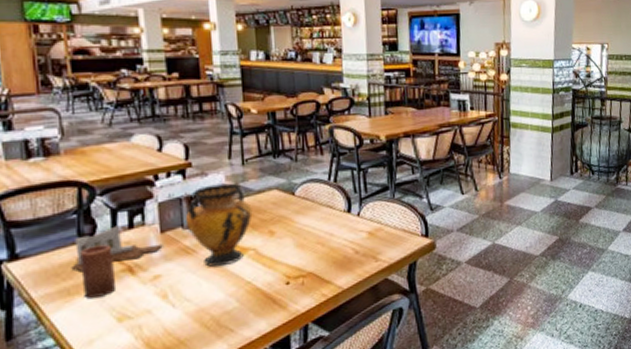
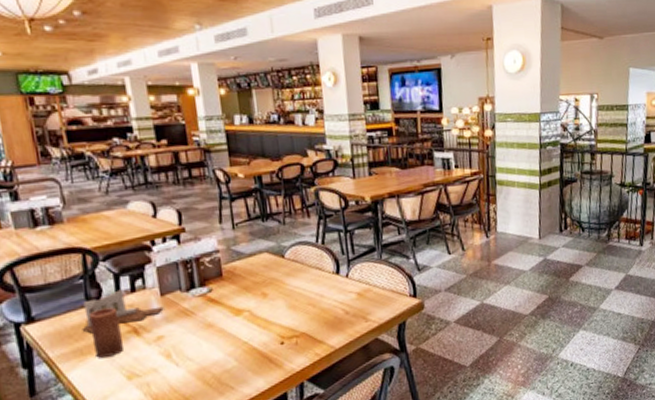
vase: present [185,183,253,267] -> none [182,247,246,328]

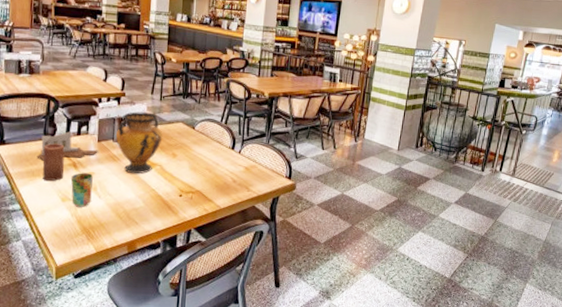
cup: none [135,337,167,383] -> present [71,173,93,207]
vase: none [182,247,246,328] -> present [115,111,163,174]

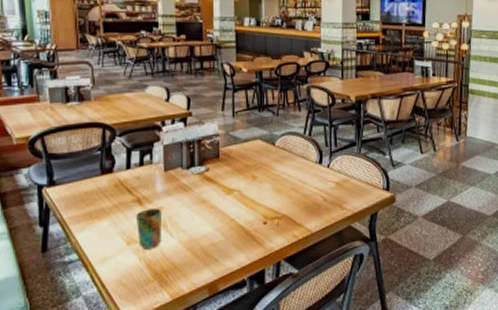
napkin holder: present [36,131,98,160] -> none [93,163,166,199]
candle: present [42,143,65,181] -> none [101,178,126,222]
vase: present [115,111,163,174] -> none [184,132,239,203]

